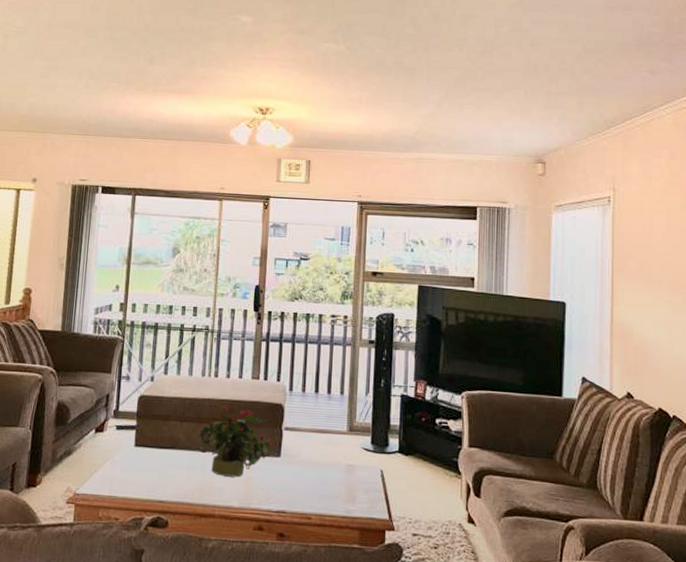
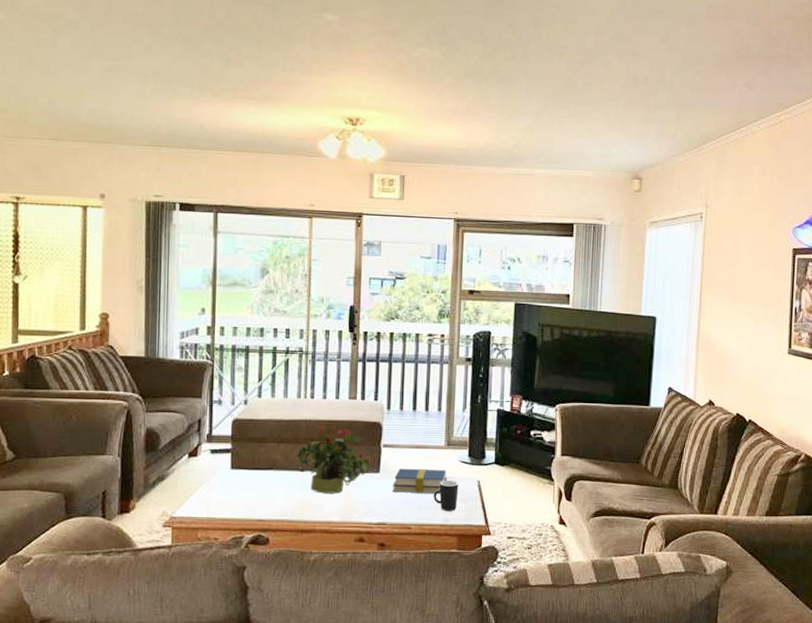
book: none [293,453,349,482] -> present [393,468,447,493]
mug: none [335,467,361,502] -> present [434,480,459,511]

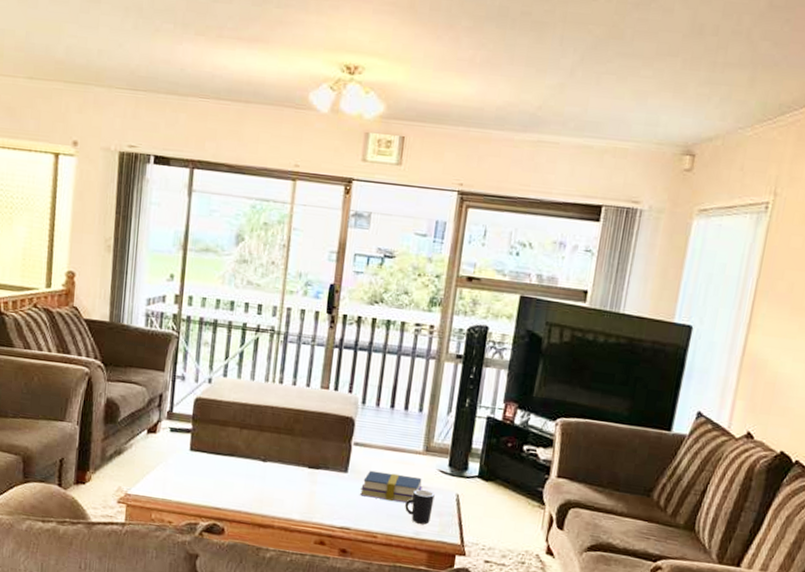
potted plant: present [296,424,373,494] -> none [259,412,341,490]

